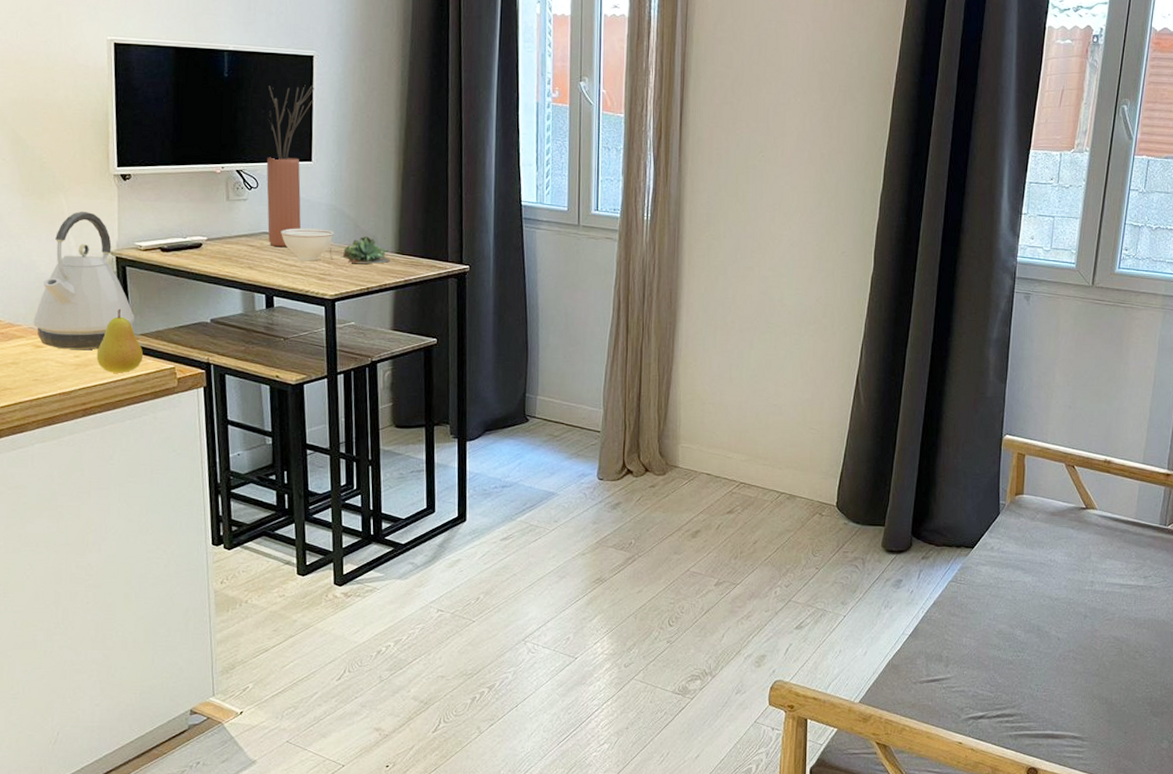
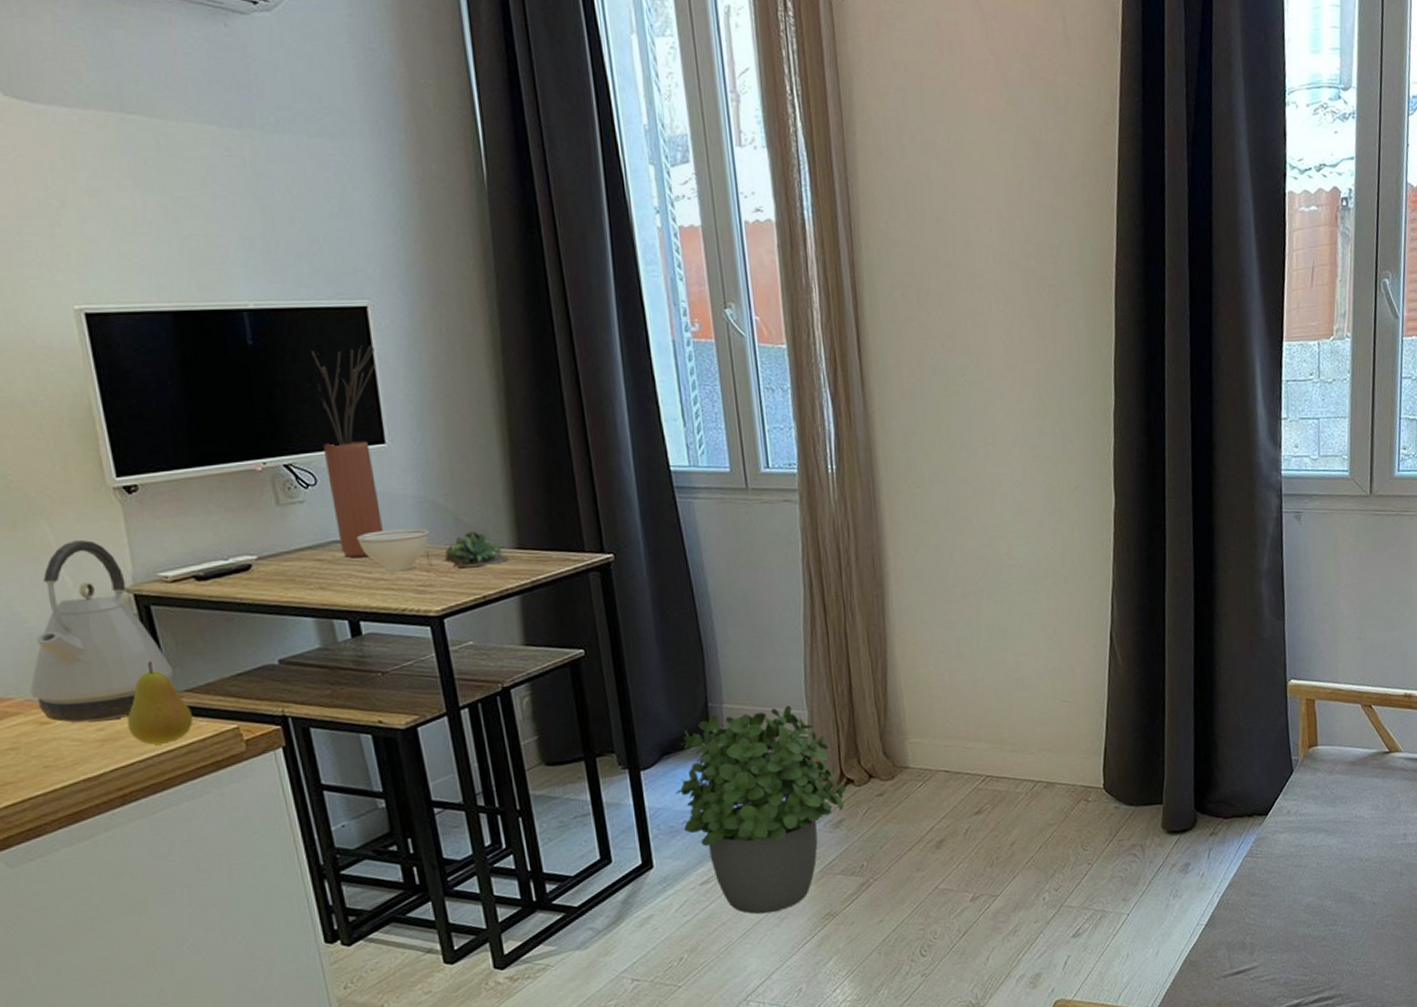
potted plant: none [492,403,626,572] -> present [676,705,847,914]

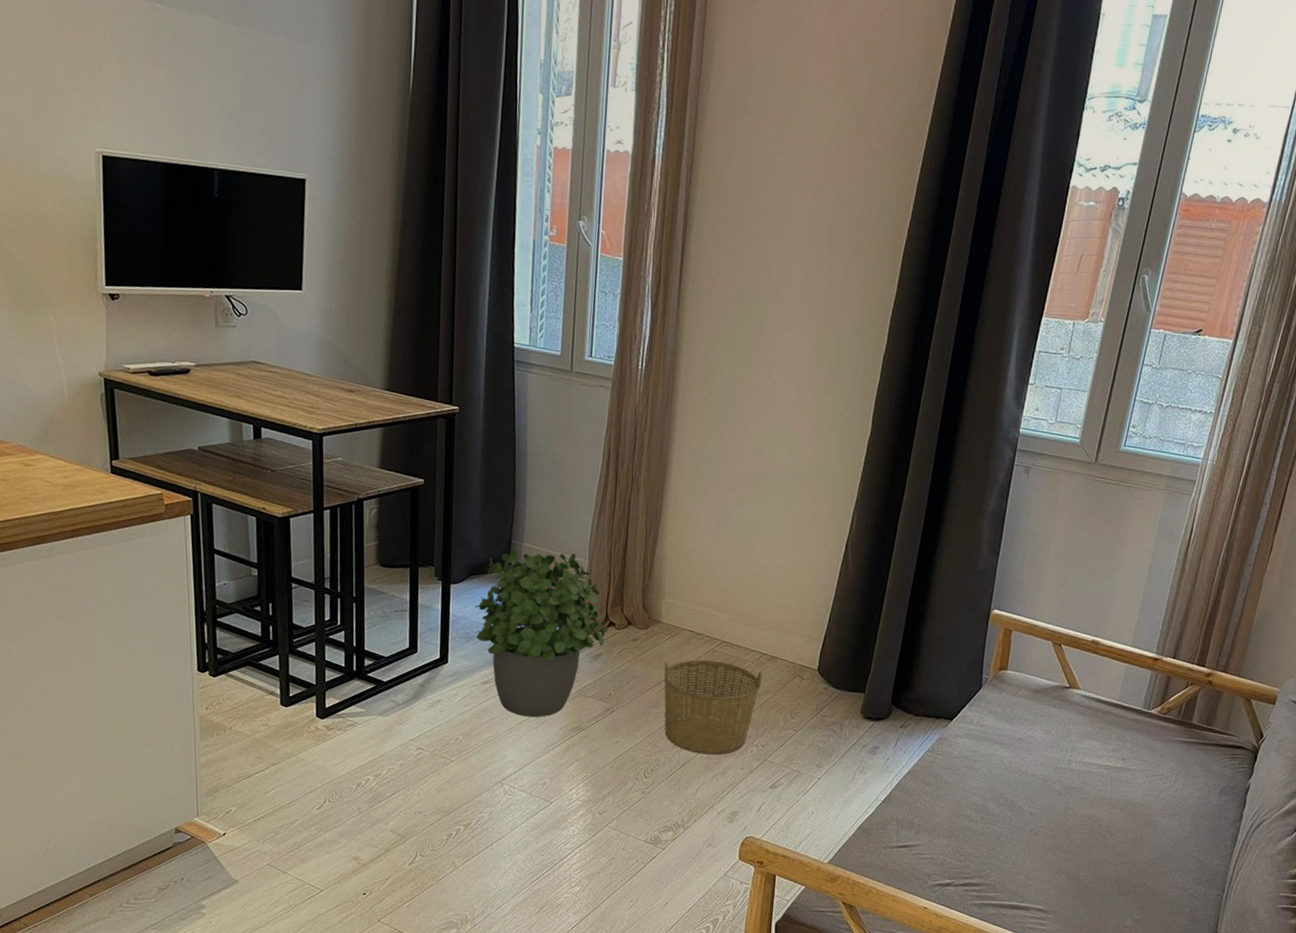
kettle: present [30,539,175,724] -> none [22,329,123,471]
fruit: present [127,660,194,745] -> none [84,431,132,497]
vase: present [312,345,383,558] -> none [255,209,306,377]
bowl: present [357,528,430,573] -> none [269,358,324,394]
succulent plant: present [425,530,509,568] -> none [318,370,380,400]
basket: none [921,800,1041,915] -> present [663,659,762,755]

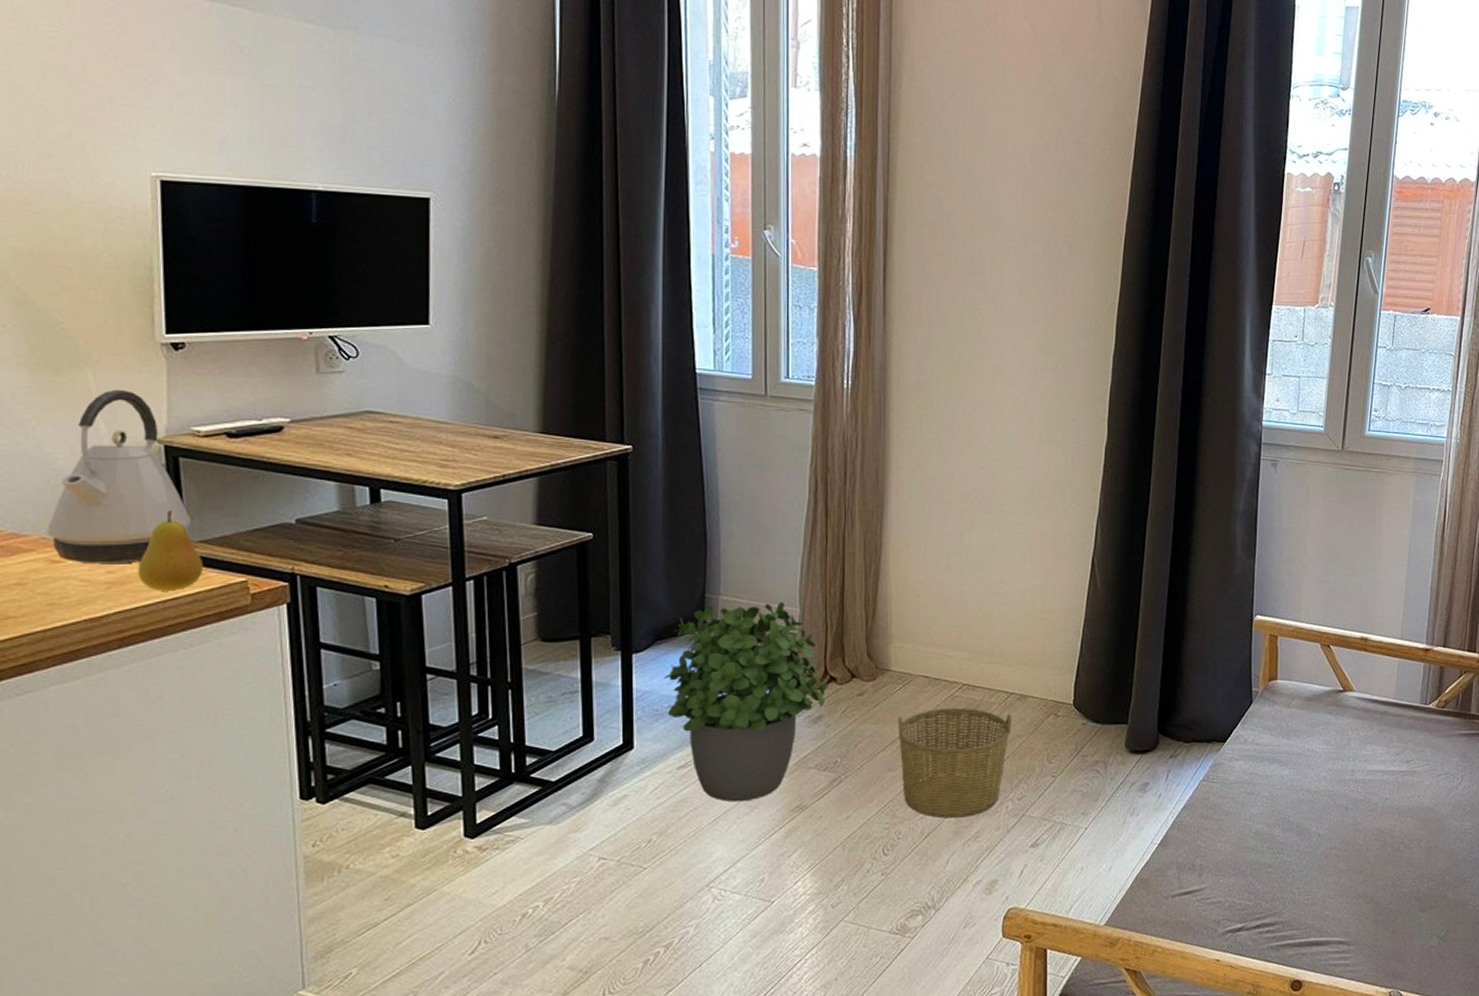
kettle: none [22,329,123,471] -> present [47,389,192,565]
fruit: none [84,431,132,497] -> present [137,509,204,591]

